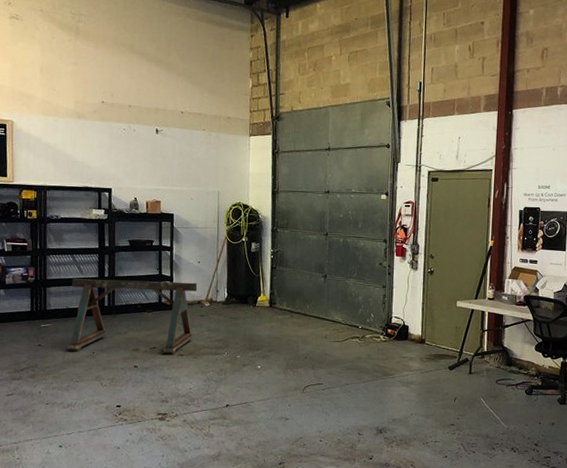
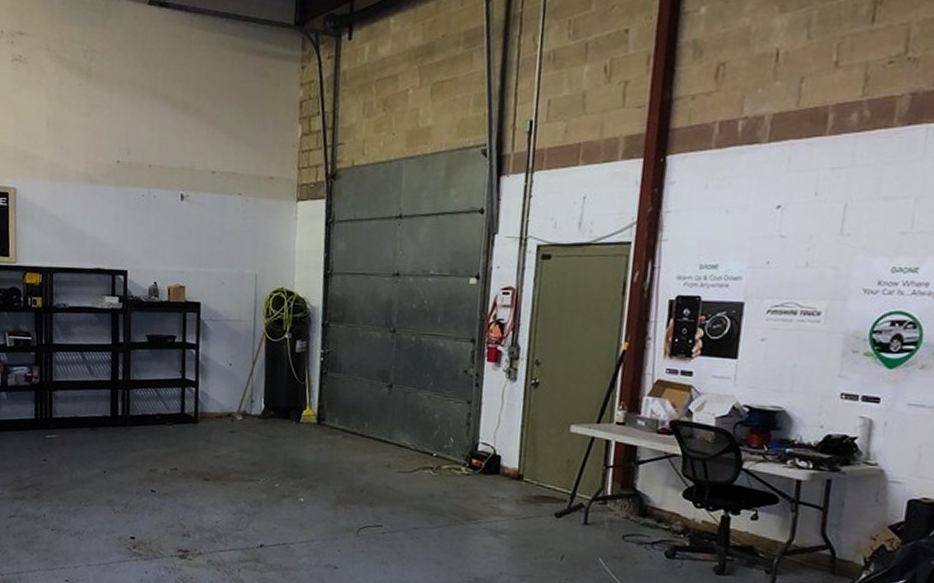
sawhorse: present [67,278,198,355] -> none [75,381,228,479]

